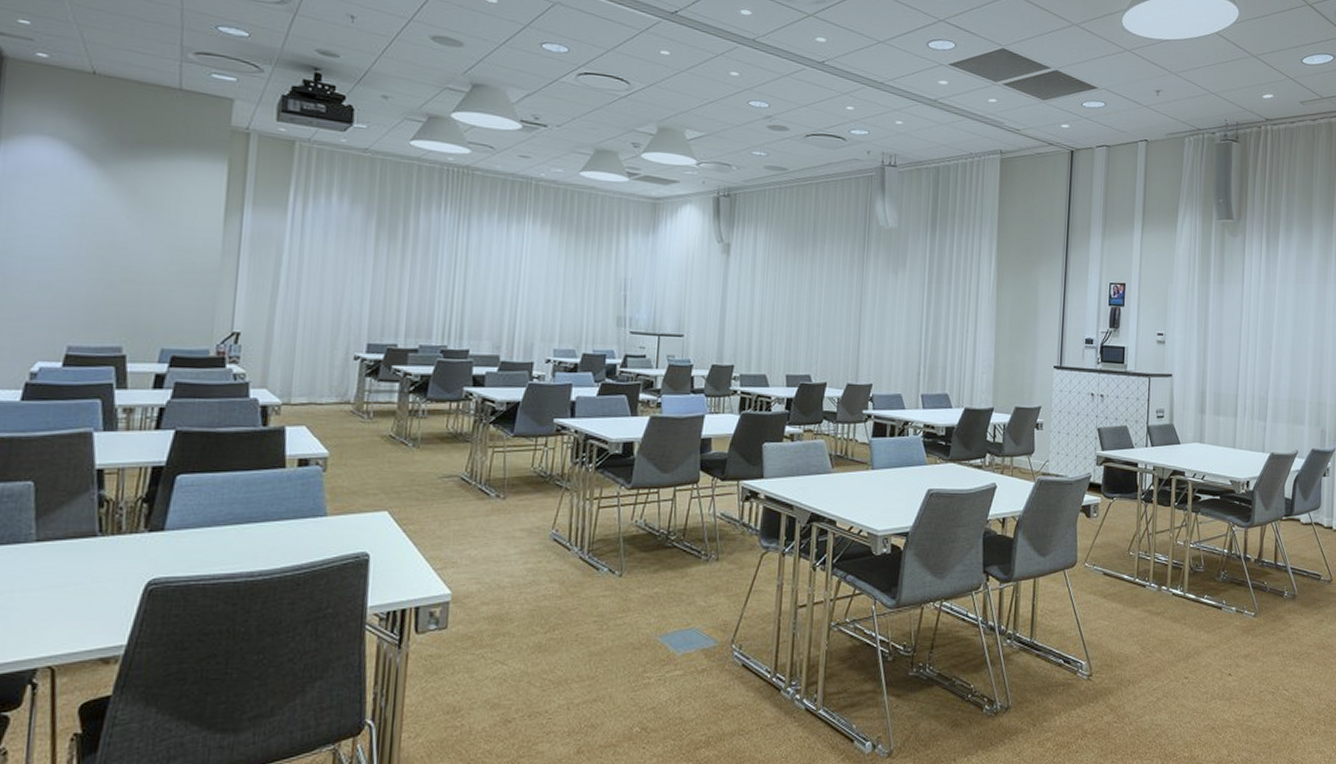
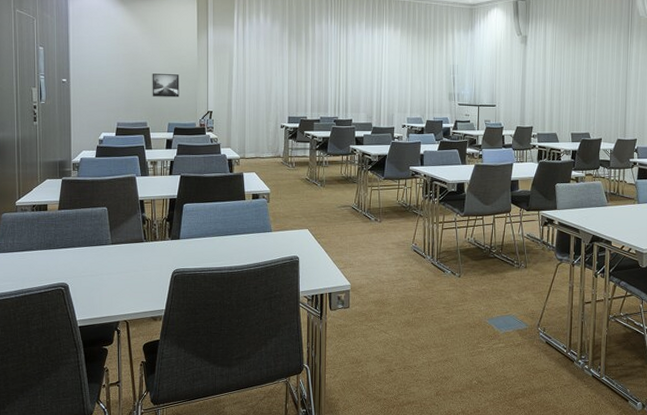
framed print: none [135,272,188,310] -> present [152,73,180,98]

